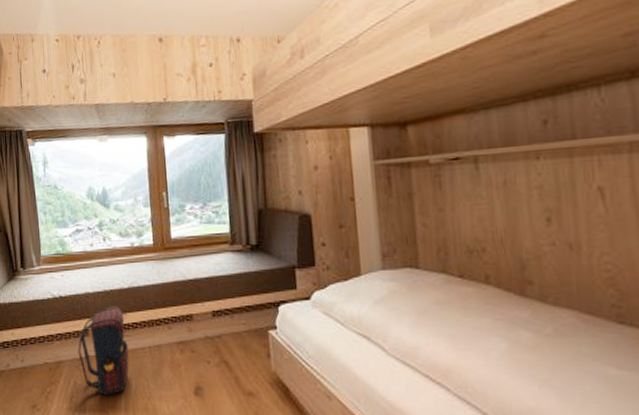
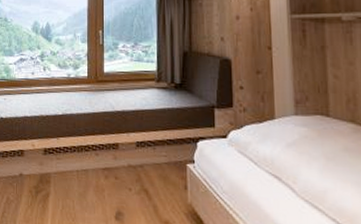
satchel: present [78,306,129,396] -> none [13,130,58,213]

